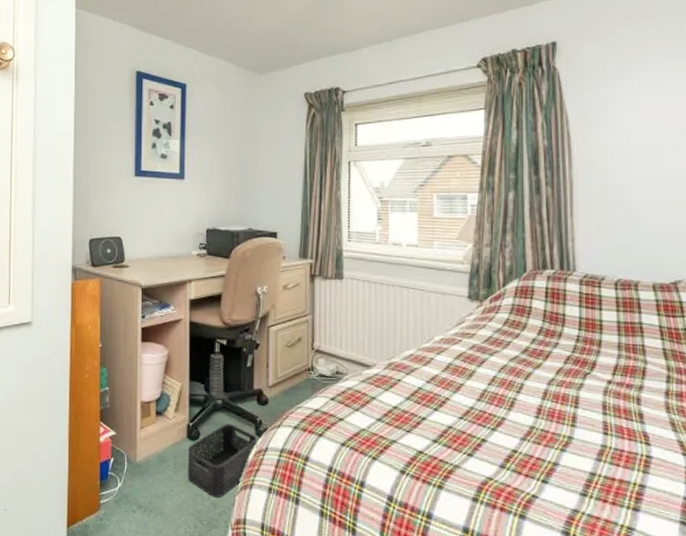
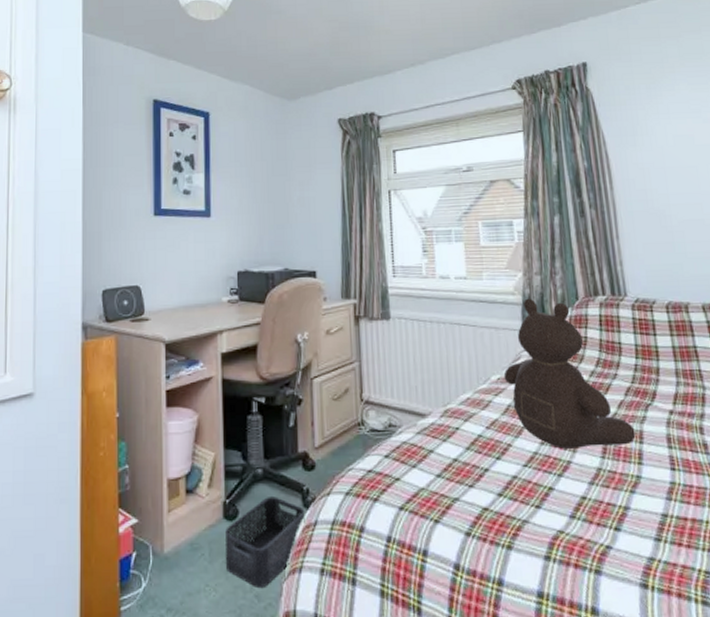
teddy bear: none [447,267,571,408] -> present [503,298,636,449]

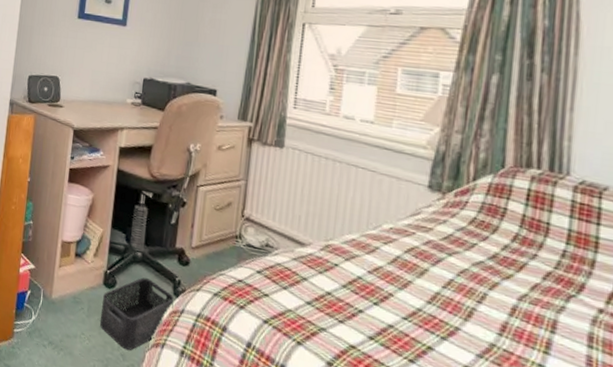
teddy bear: present [503,298,636,449] -> none [397,155,548,330]

